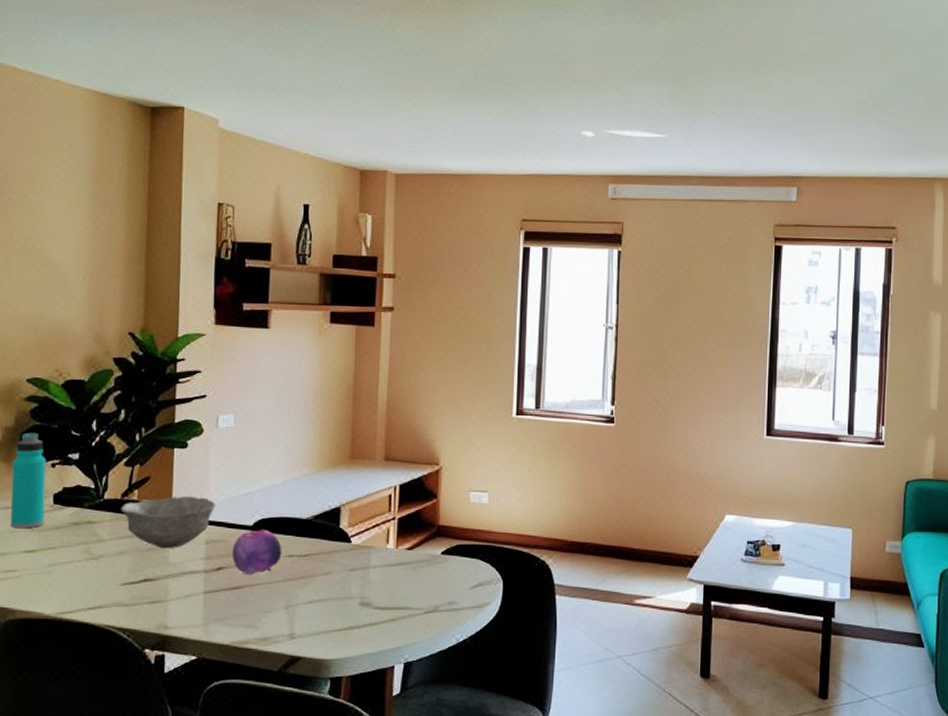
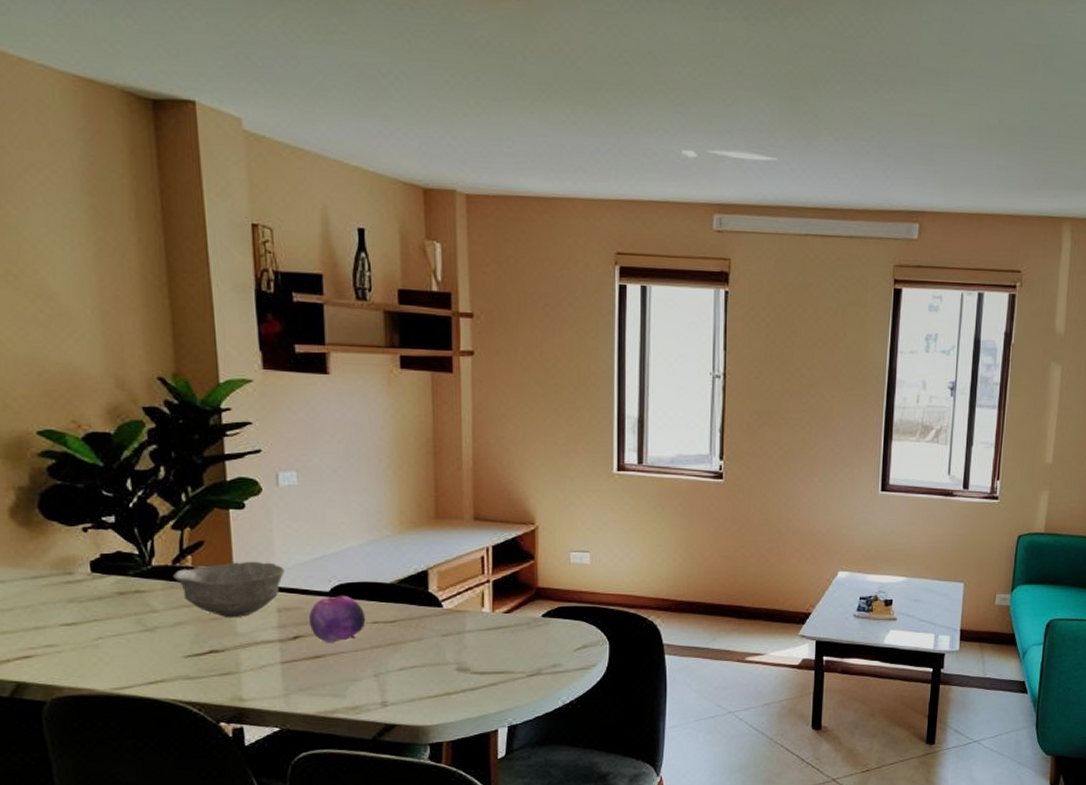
water bottle: present [10,432,47,529] -> none [33,493,83,600]

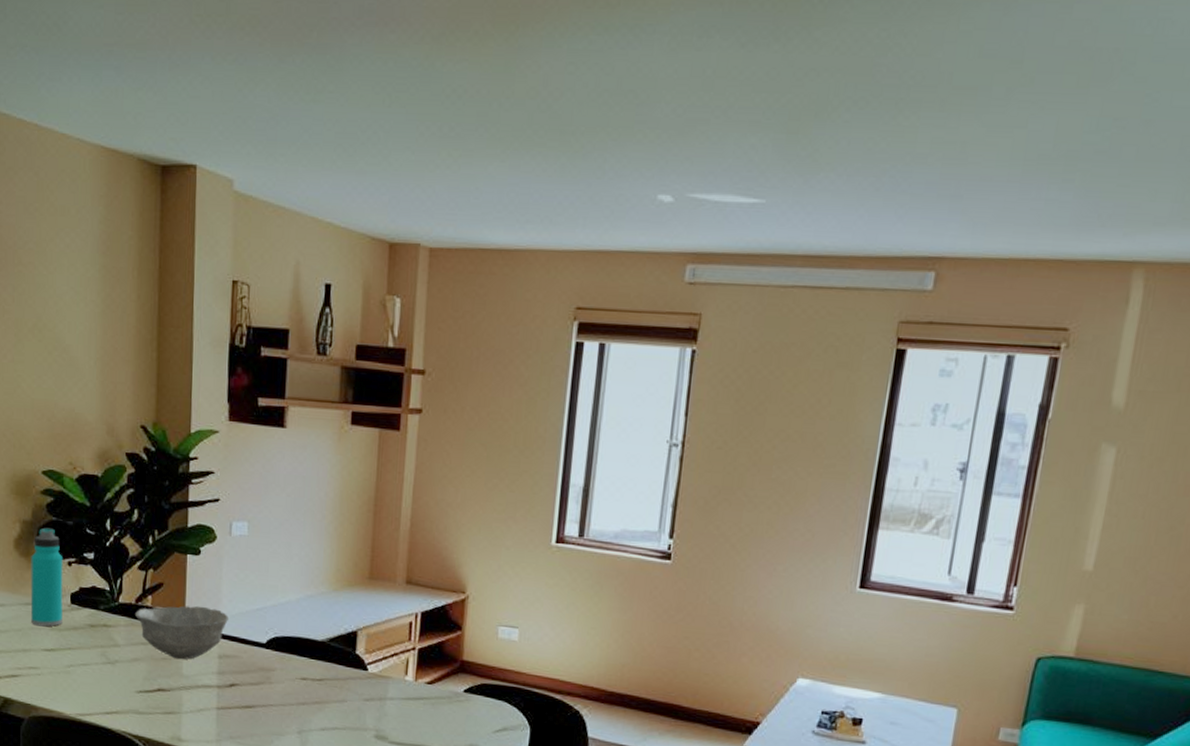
water bottle: none [33,493,83,600] -> present [30,527,63,627]
fruit: present [308,596,366,643] -> none [244,648,296,695]

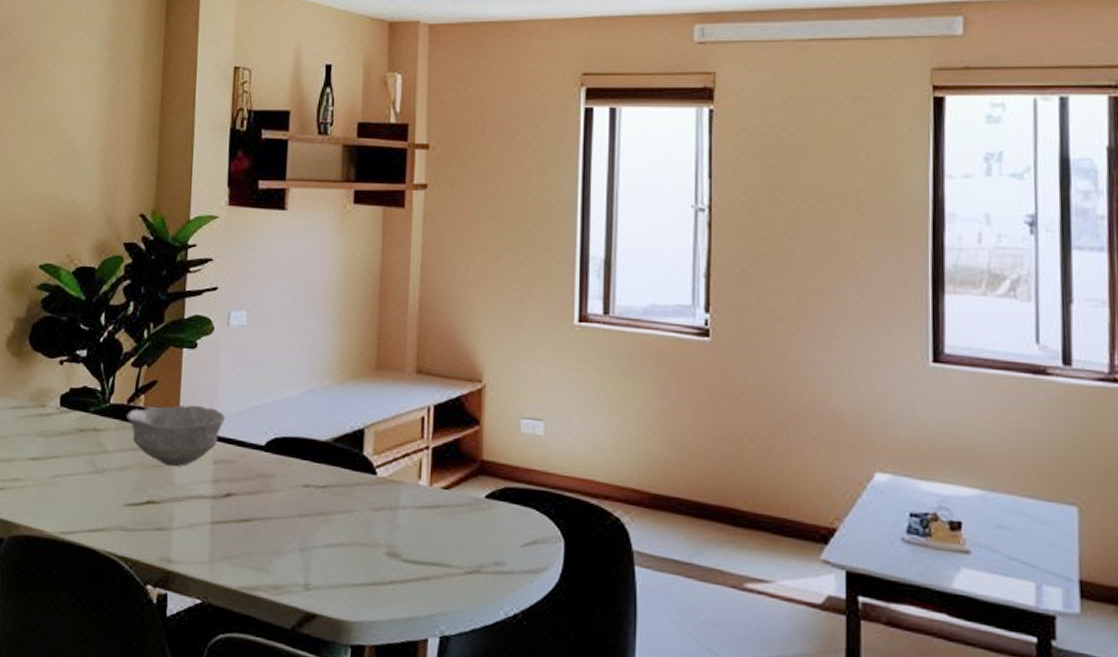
water bottle: present [30,527,63,627] -> none [18,324,55,433]

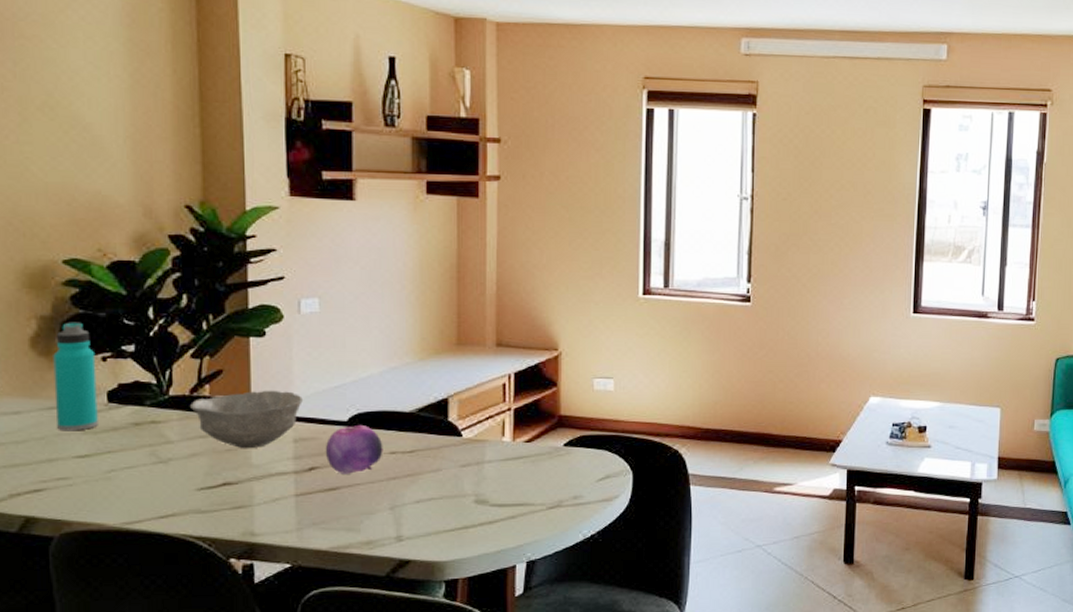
water bottle: none [18,324,55,433] -> present [53,322,98,431]
fruit: none [241,451,297,506] -> present [325,425,383,474]

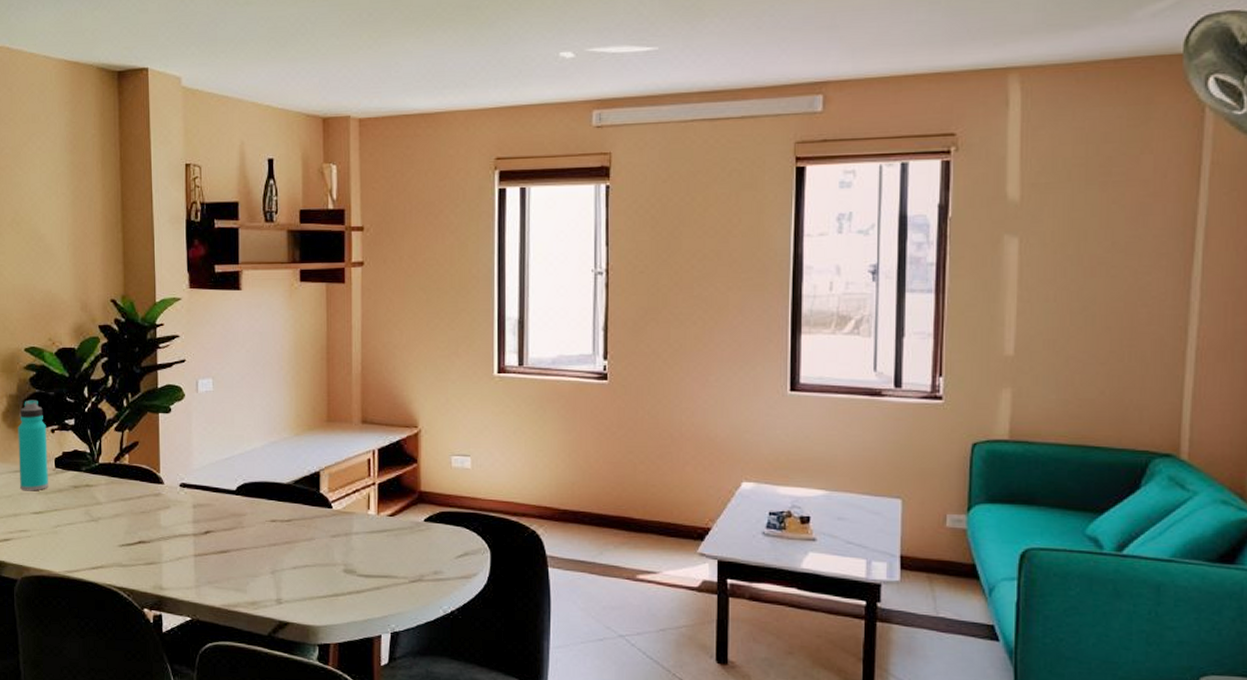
bowl: present [189,390,303,448] -> none [113,460,200,511]
fruit: present [325,425,383,474] -> none [218,494,265,539]

